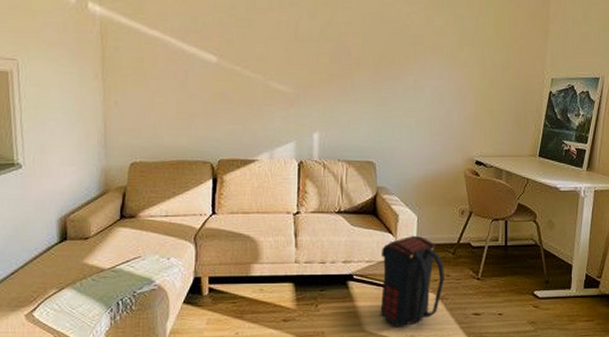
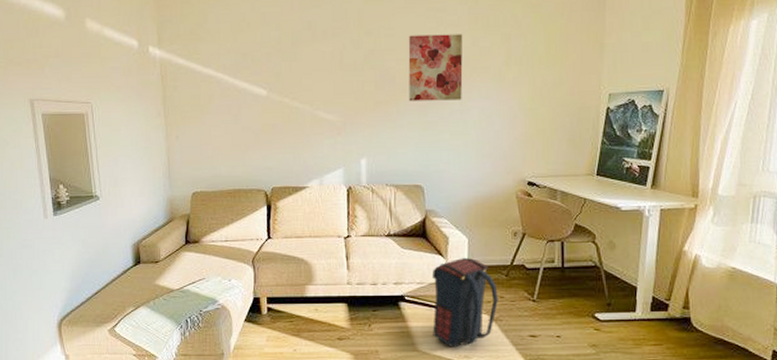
wall art: none [364,10,419,78] -> present [408,34,463,101]

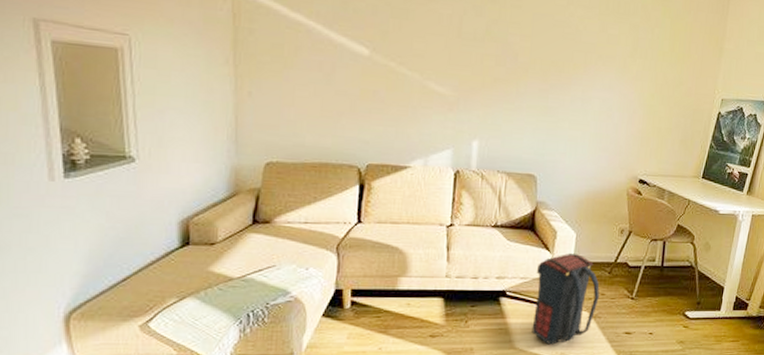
wall art: present [408,34,463,101] -> none [530,10,593,88]

